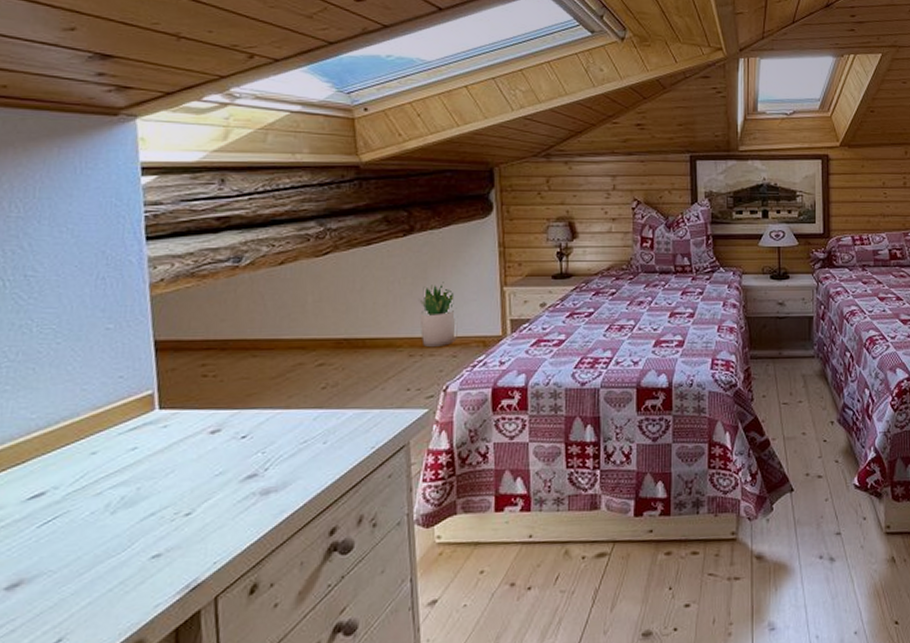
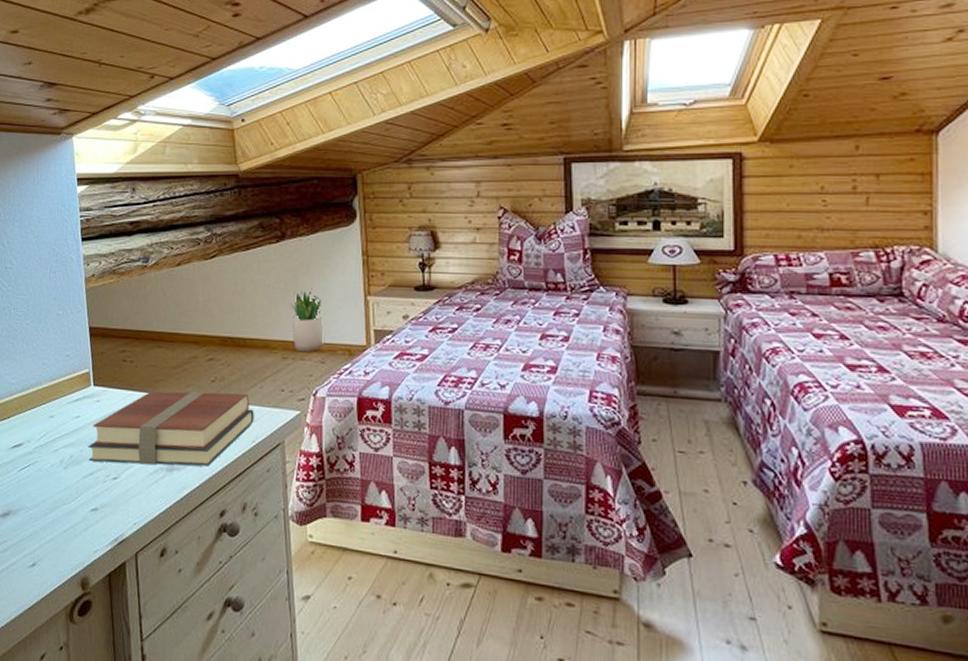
books: none [148,397,374,500] -> present [88,391,254,467]

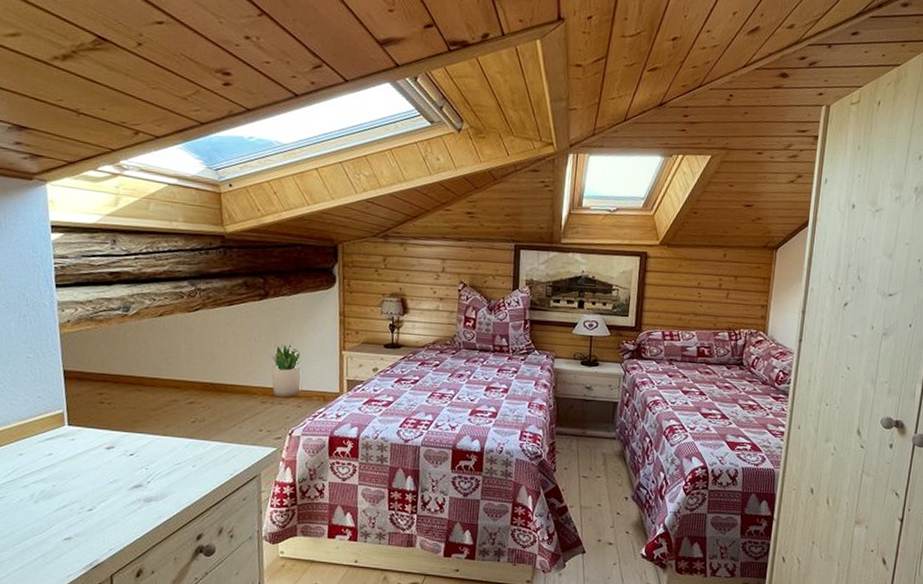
books: present [88,391,254,467] -> none [61,430,233,497]

